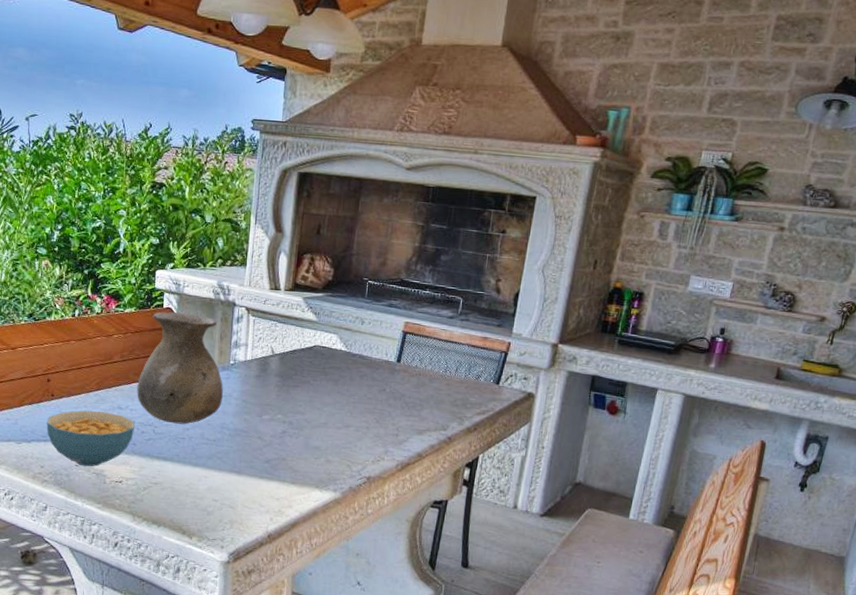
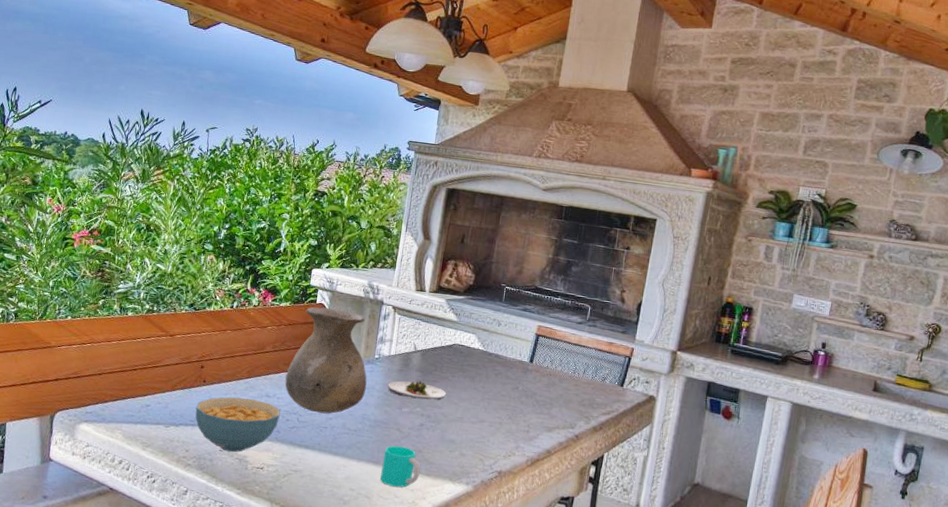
cup: none [244,454,285,496] -> present [380,446,421,487]
salad plate: none [245,386,308,406] -> present [387,381,446,400]

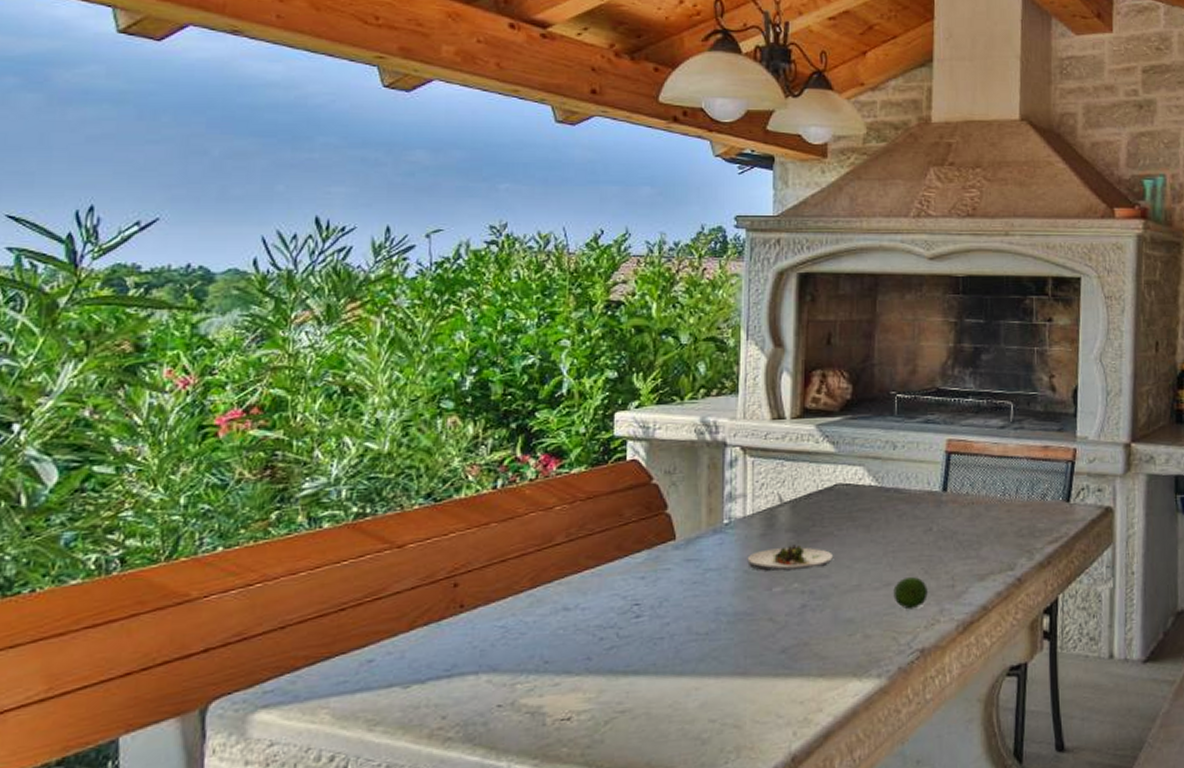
cereal bowl: present [195,396,280,453] -> none [451,617,588,706]
vase: present [285,307,367,414] -> none [591,463,716,620]
cup: present [380,446,421,487] -> none [753,642,810,703]
fruit: none [484,418,510,442] -> present [893,576,928,610]

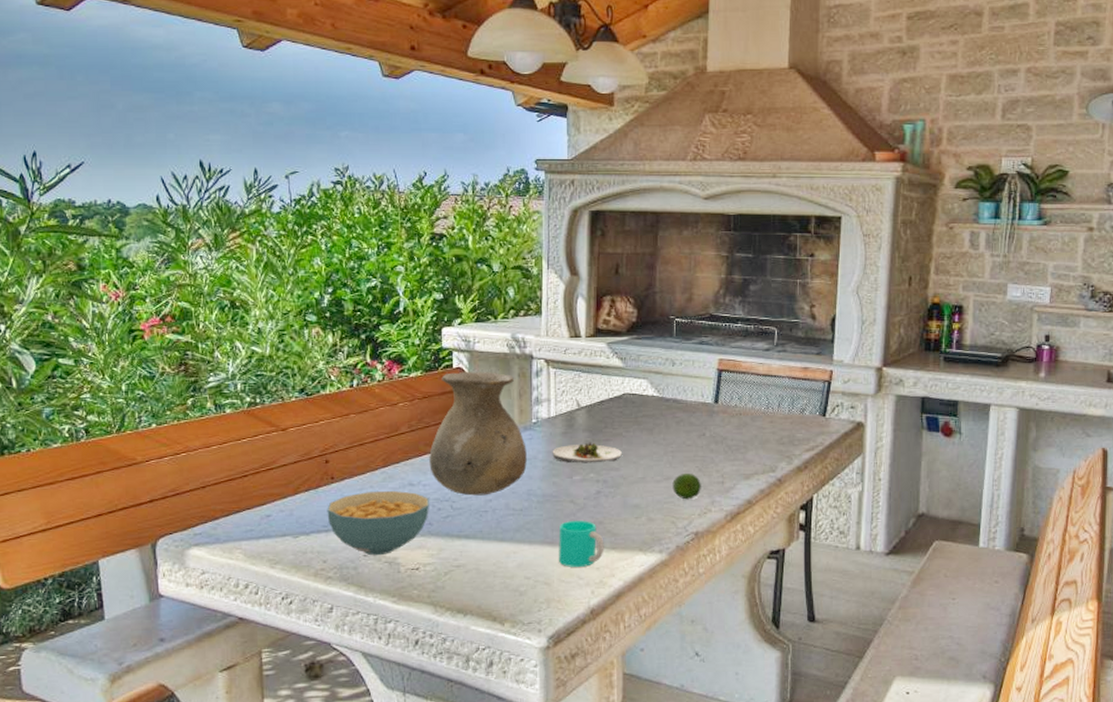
cereal bowl: none [451,617,588,706] -> present [327,490,429,556]
vase: none [591,463,716,620] -> present [429,371,527,496]
cup: none [753,642,810,703] -> present [559,520,604,567]

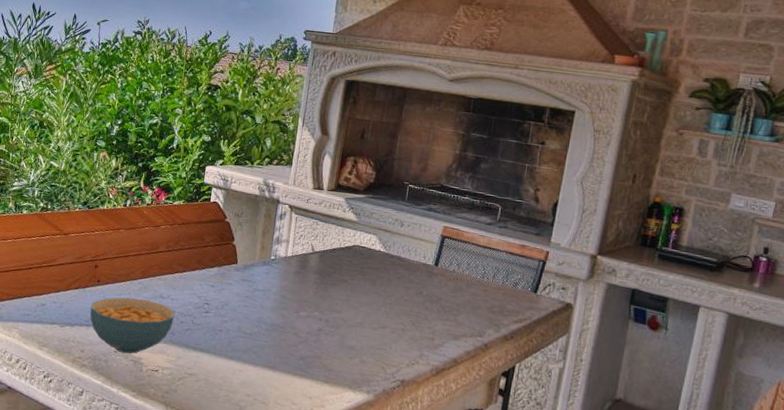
vase: present [429,371,527,496] -> none [179,205,263,317]
salad plate: present [552,442,622,463] -> none [284,283,345,305]
cup: present [559,520,604,567] -> none [277,351,319,394]
fruit: present [672,472,701,500] -> none [386,324,413,350]

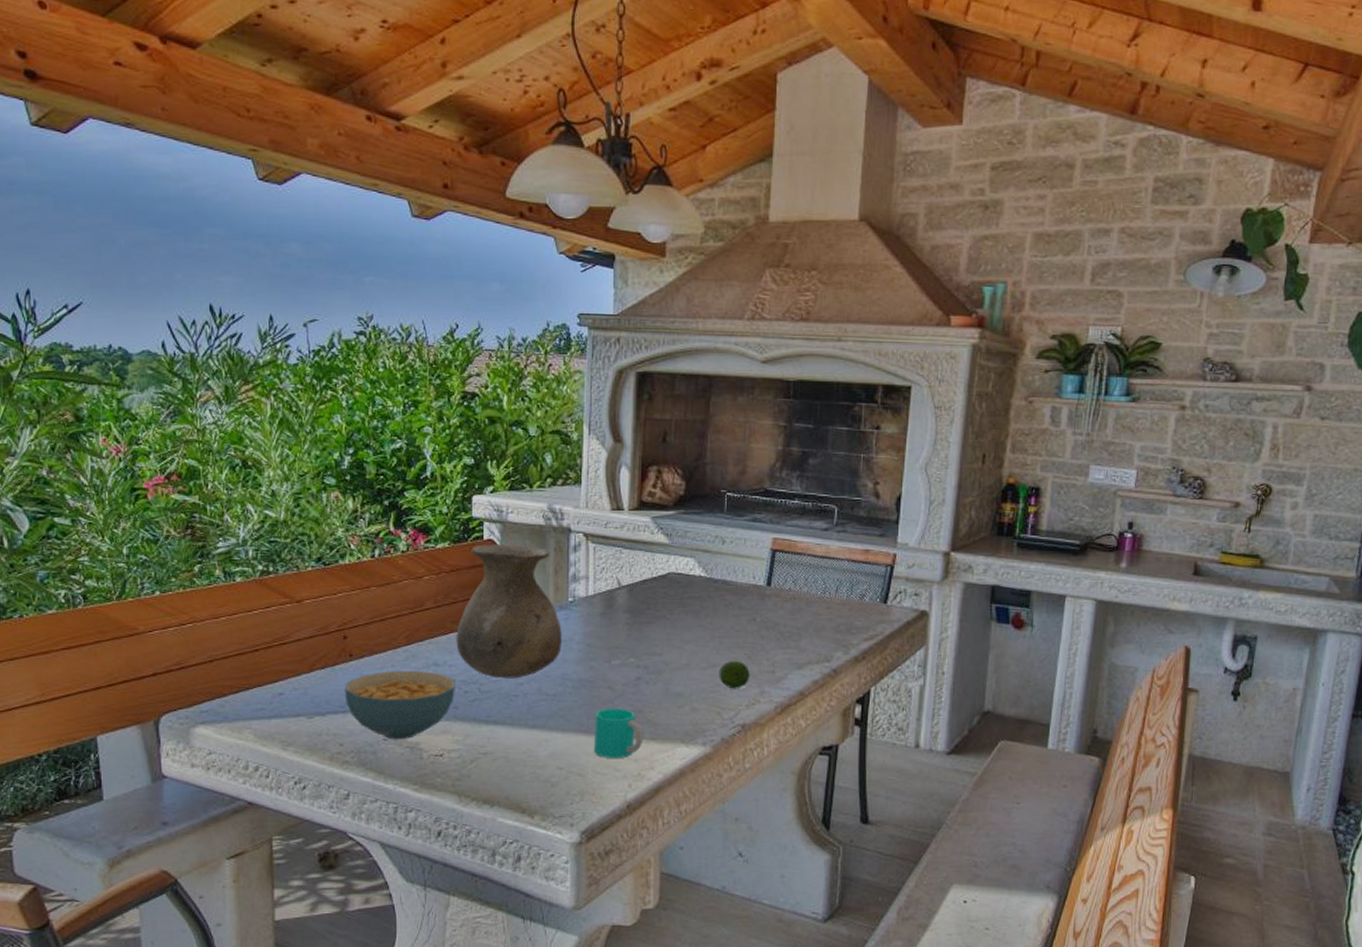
vase: none [179,205,263,317] -> present [456,543,562,679]
cup: none [277,351,319,394] -> present [594,707,644,758]
fruit: none [386,324,413,350] -> present [719,660,750,689]

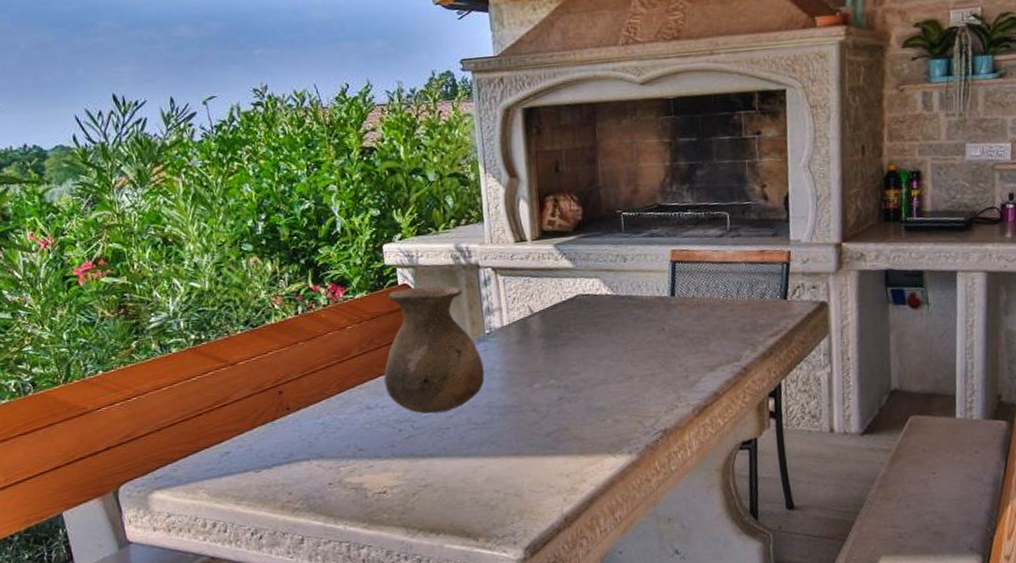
cereal bowl: present [344,670,455,740] -> none [286,415,390,484]
cup: present [594,707,644,758] -> none [524,428,573,477]
fruit: present [719,660,750,689] -> none [635,370,666,398]

